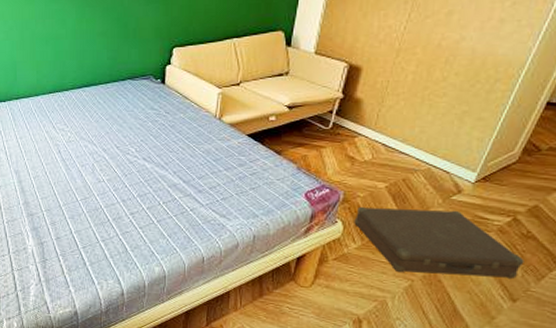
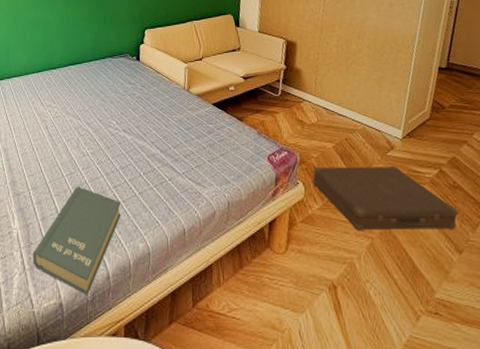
book: none [48,210,137,307] -> present [32,186,121,295]

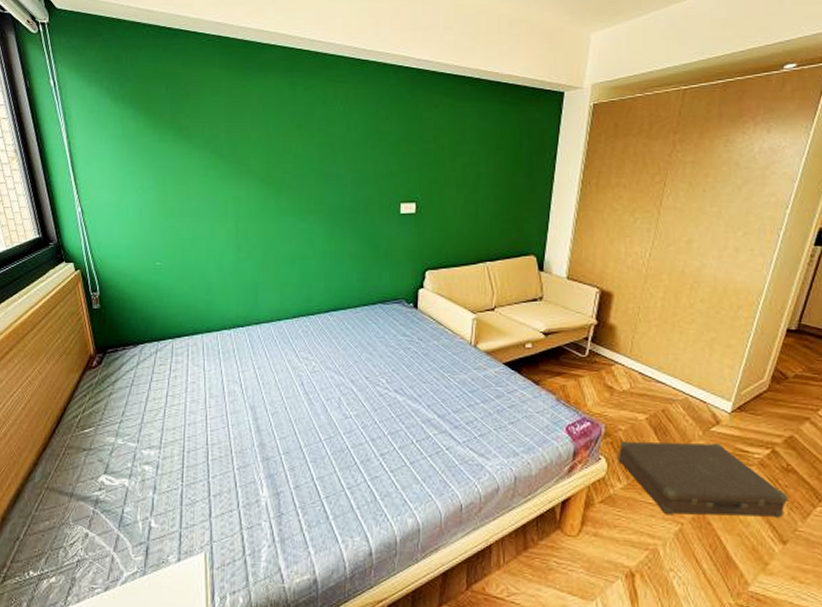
book: present [32,186,121,295] -> none [283,452,388,572]

